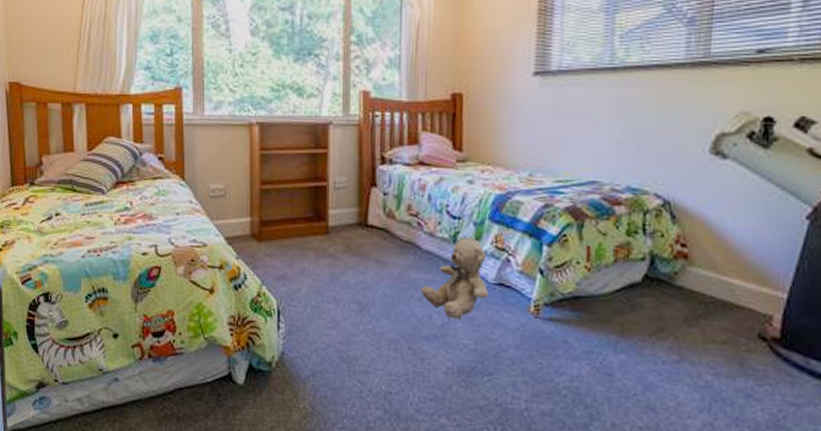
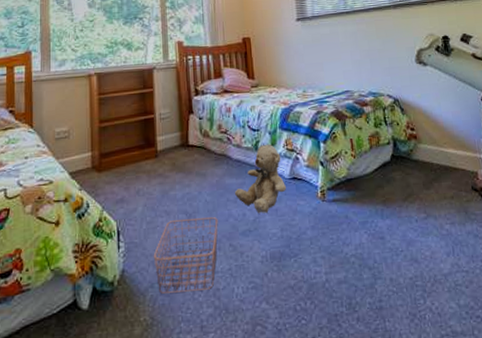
basket: none [317,309,397,391] -> present [153,217,218,294]

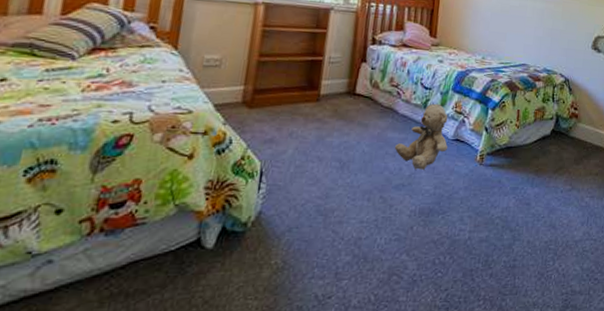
basket: present [153,217,218,294] -> none [296,167,373,238]

